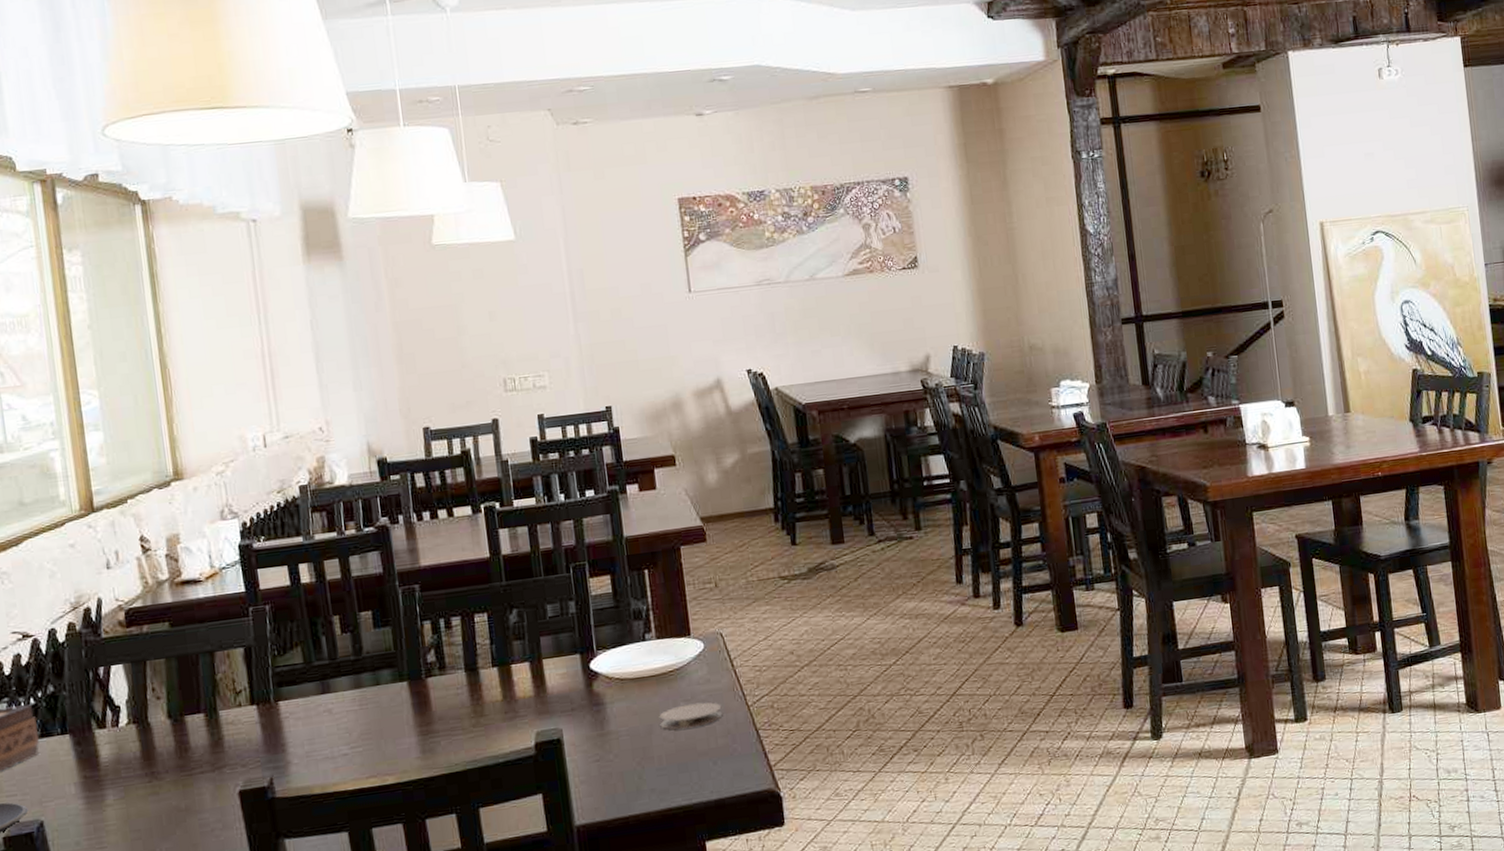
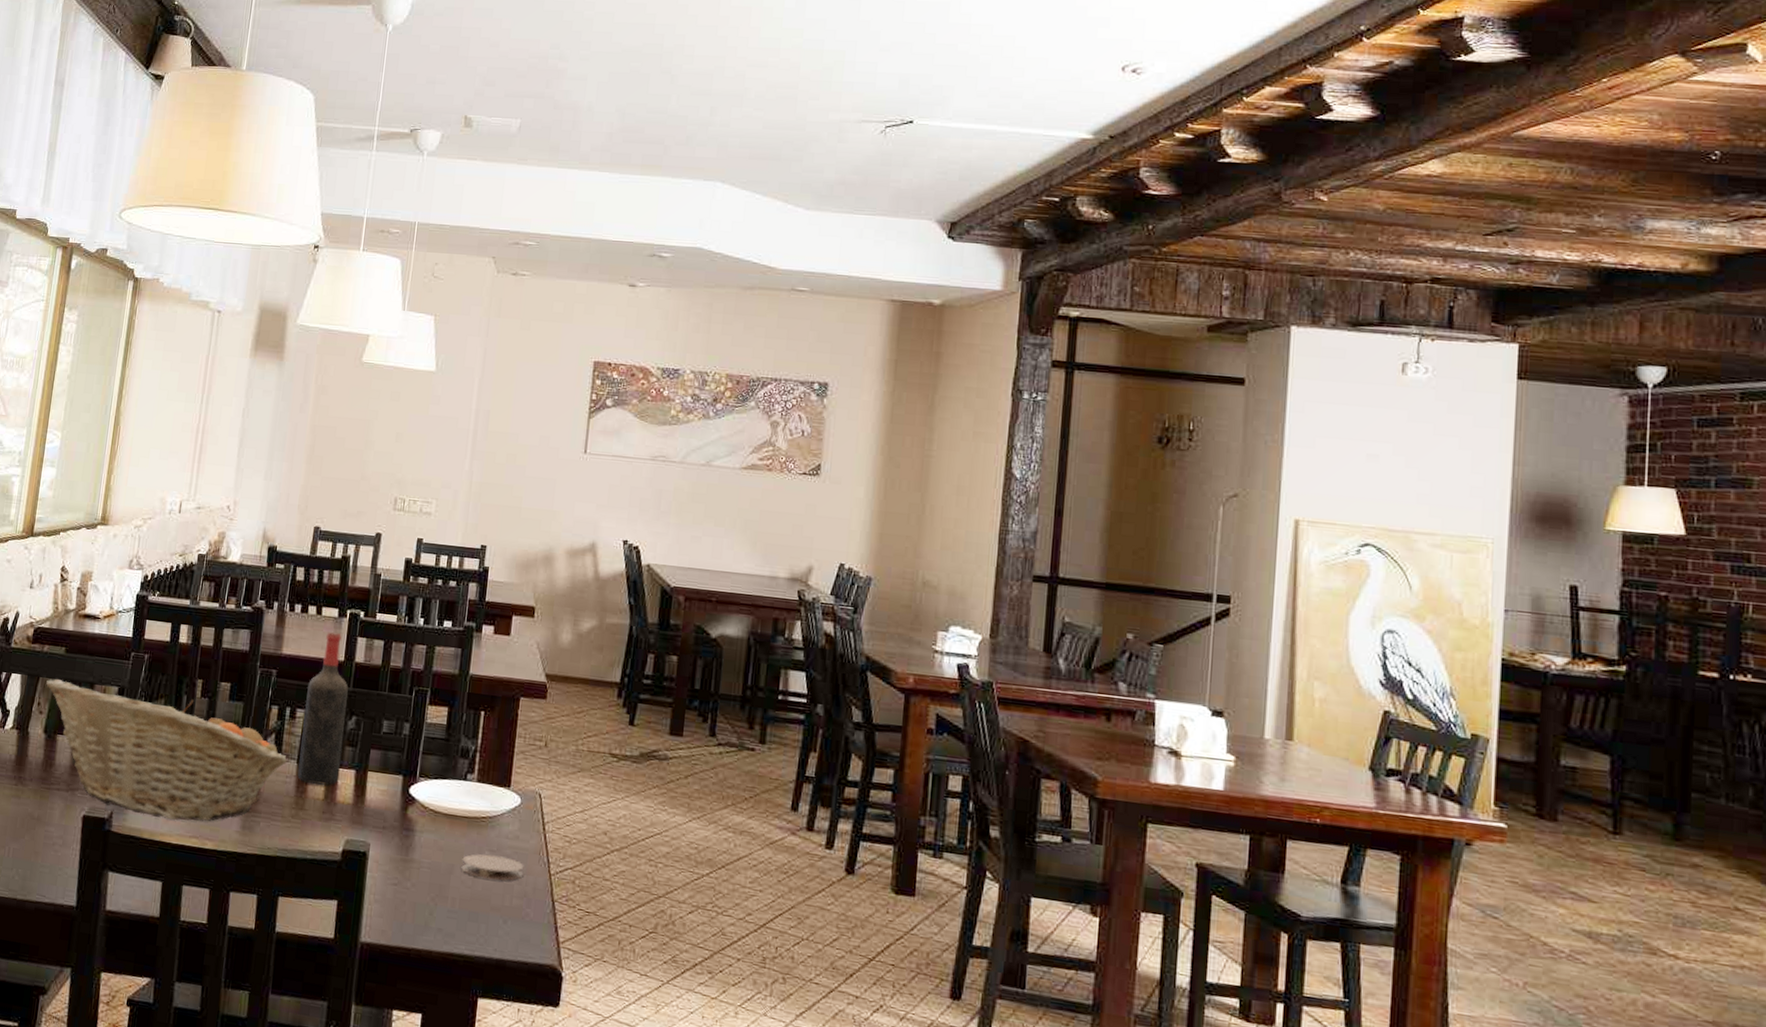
fruit basket: none [156,638,455,773] -> present [46,678,288,821]
wine bottle: none [456,529,514,689] -> present [297,631,348,786]

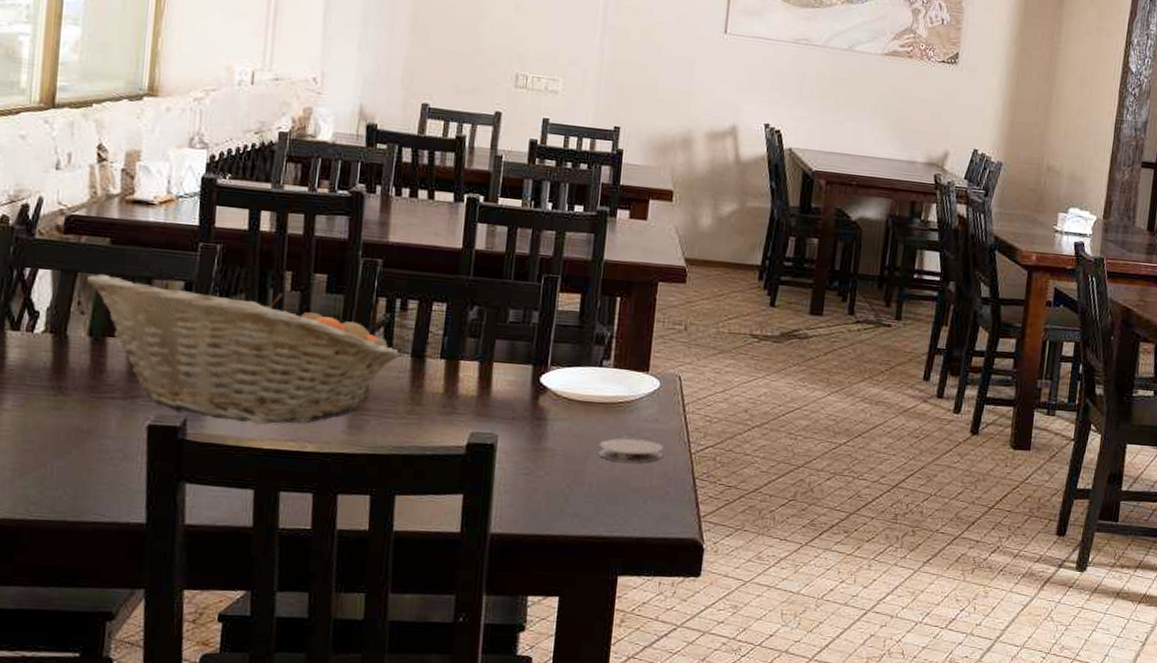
wine bottle: present [297,631,348,786] -> none [412,217,468,379]

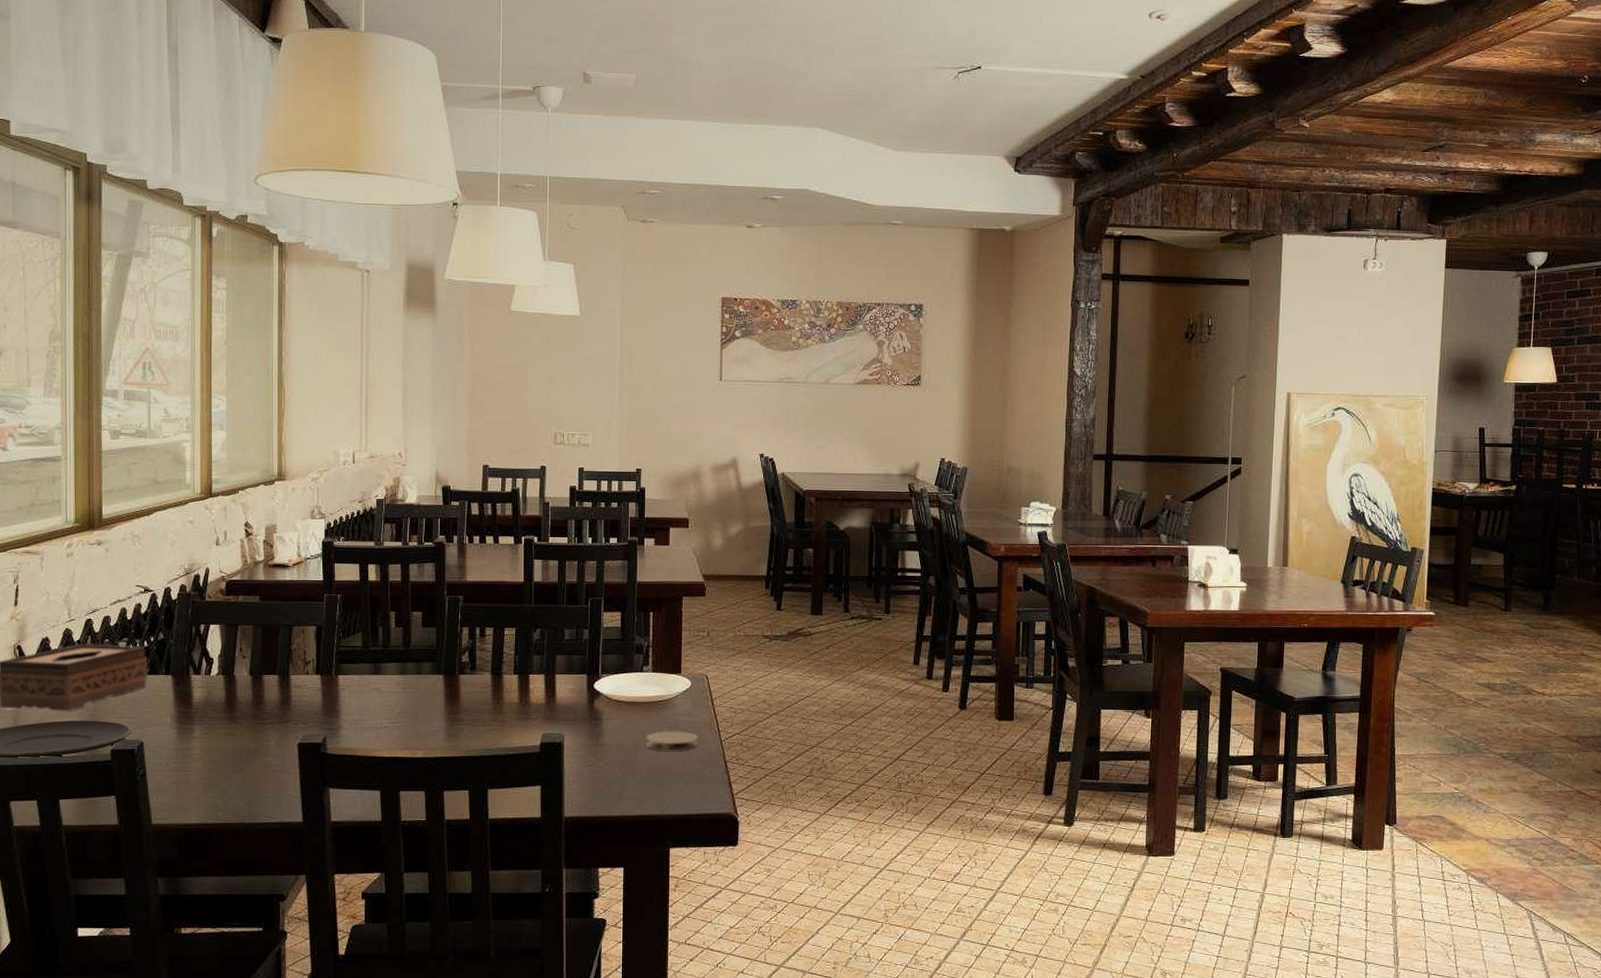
fruit basket: present [87,273,400,424] -> none [245,625,483,736]

